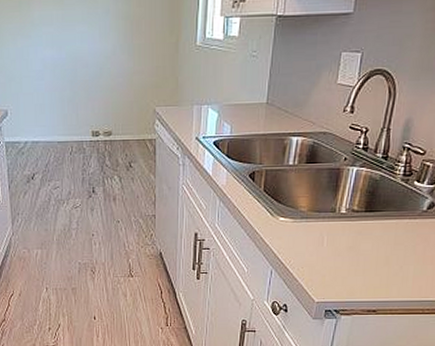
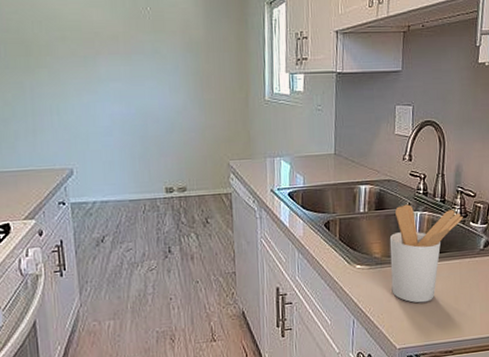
utensil holder: none [315,159,407,260] -> present [389,204,463,303]

